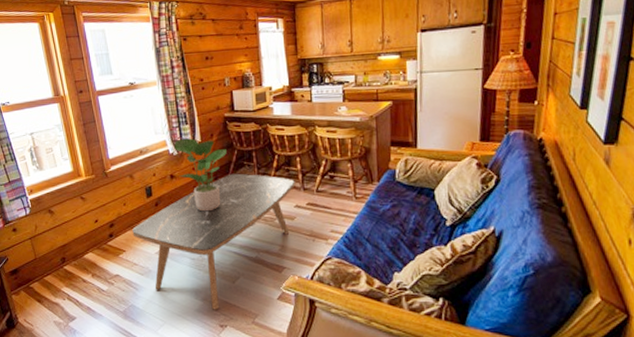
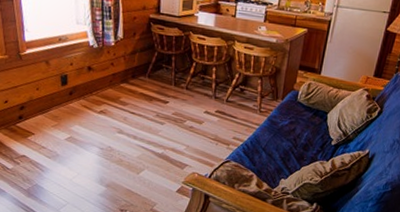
coffee table: present [132,173,295,310] -> none [43,73,208,196]
potted plant: present [174,137,227,212] -> none [95,32,147,107]

